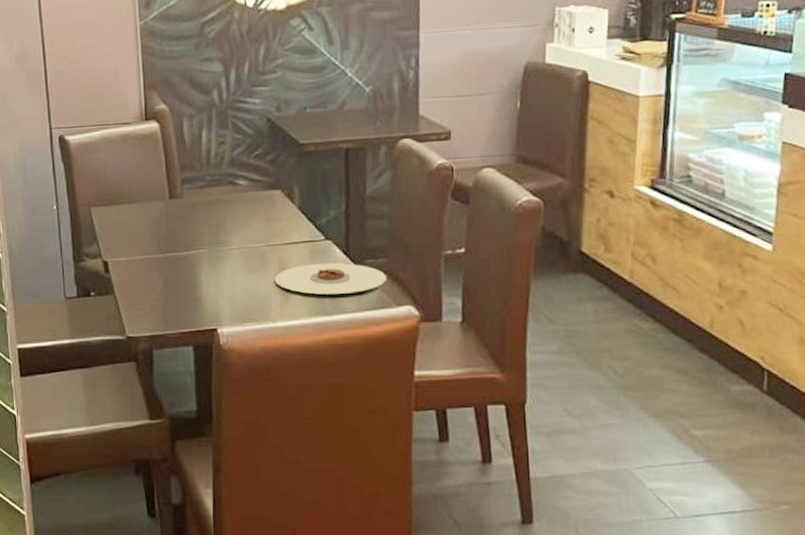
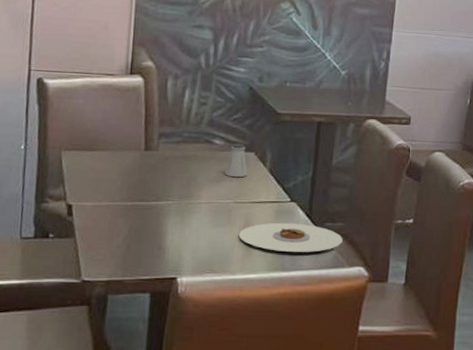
saltshaker: none [252,182,276,219] -> present [224,144,248,178]

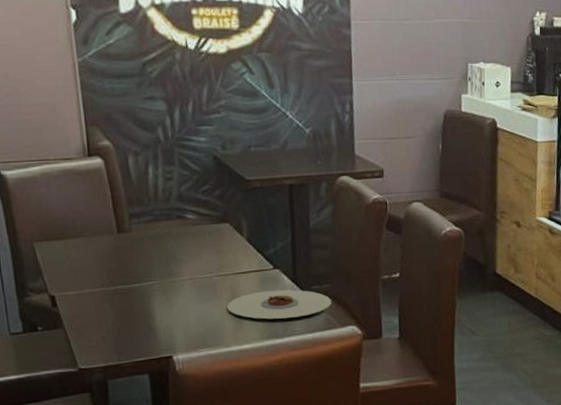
saltshaker: present [224,144,248,178] -> none [202,216,226,251]

